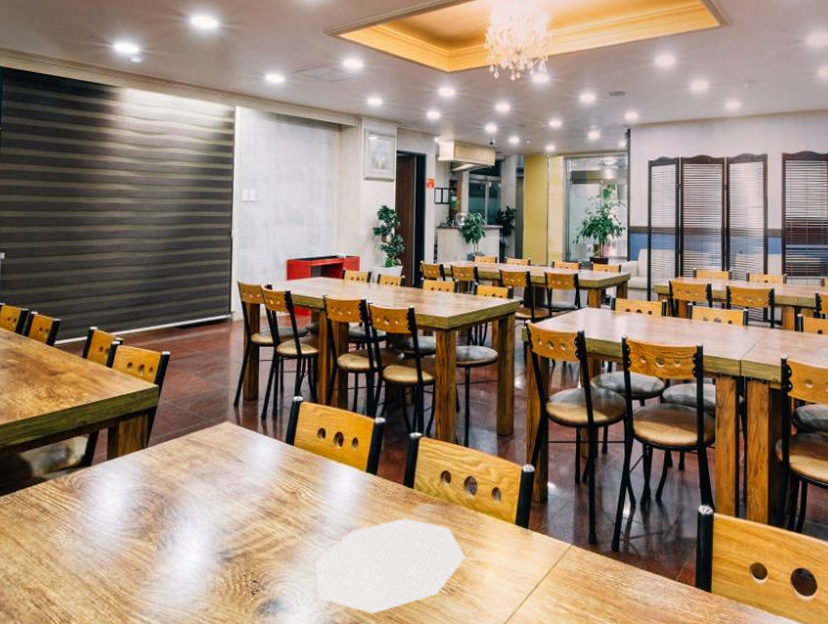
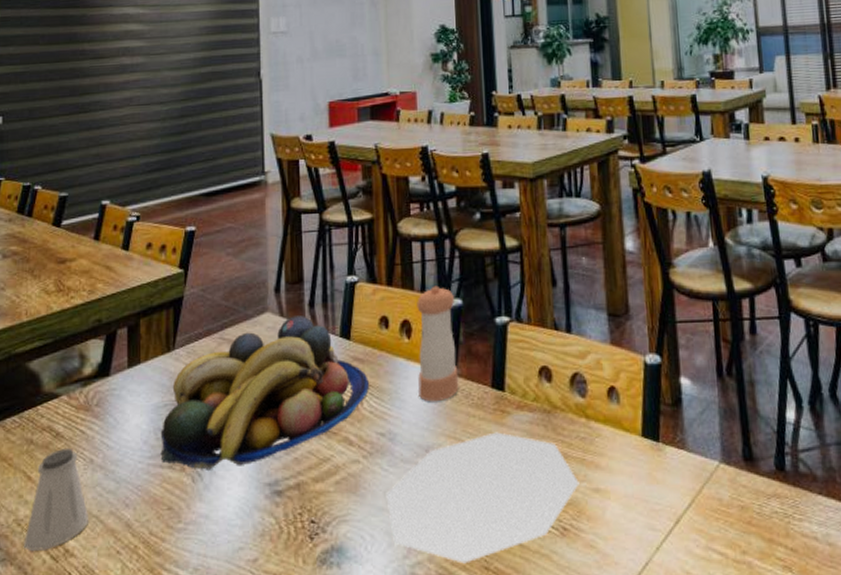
saltshaker: none [11,522,68,600] -> present [23,449,88,551]
fruit bowl: none [132,425,306,541] -> present [160,315,369,470]
pepper shaker: none [346,407,380,495] -> present [417,285,459,402]

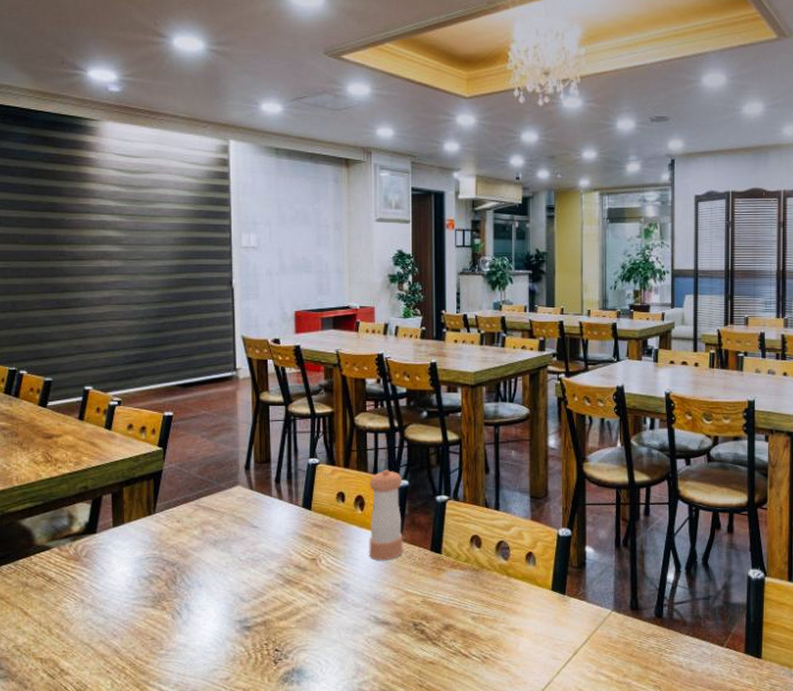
saltshaker: present [23,449,88,551] -> none [22,591,81,670]
fruit bowl: present [160,315,369,470] -> none [143,489,326,610]
plate: present [386,432,579,564] -> none [339,585,499,682]

